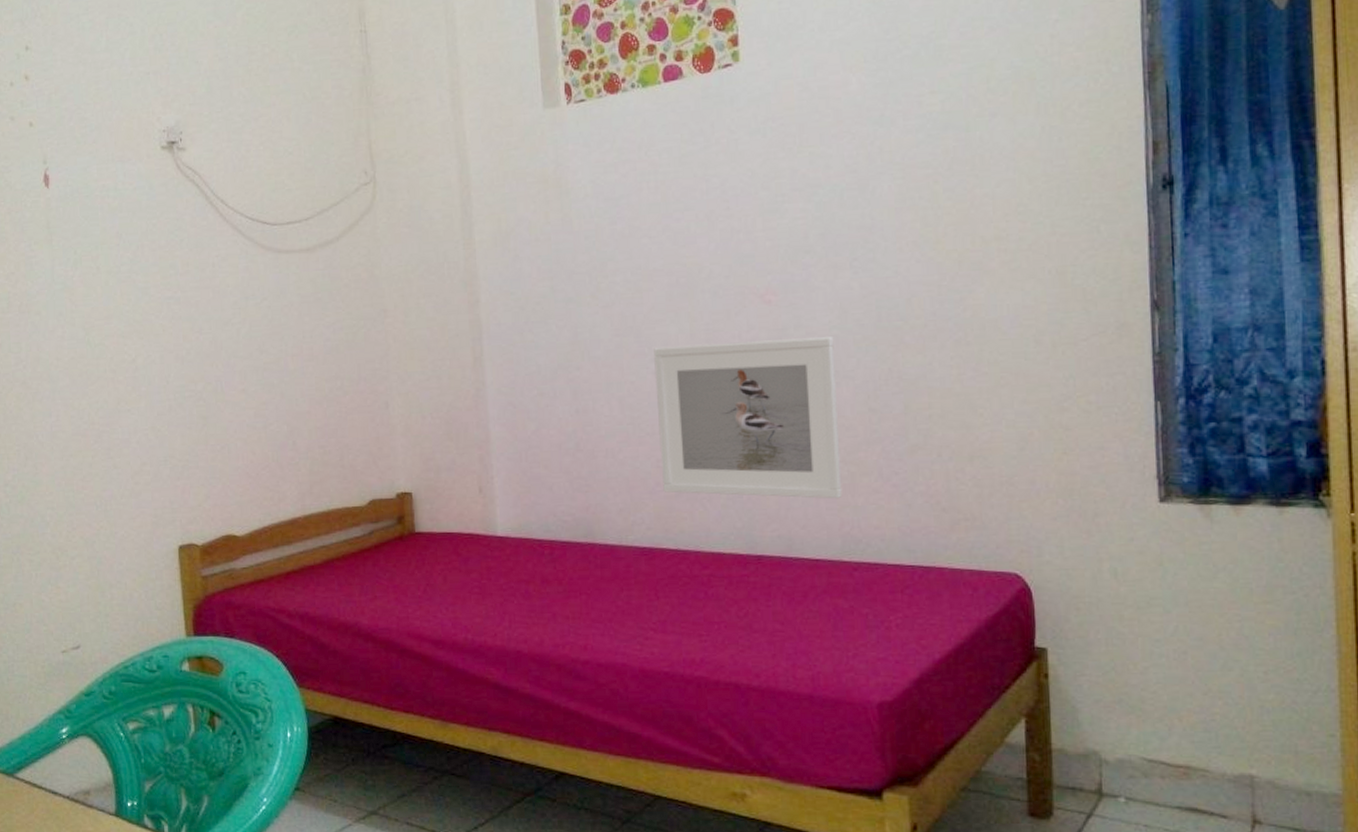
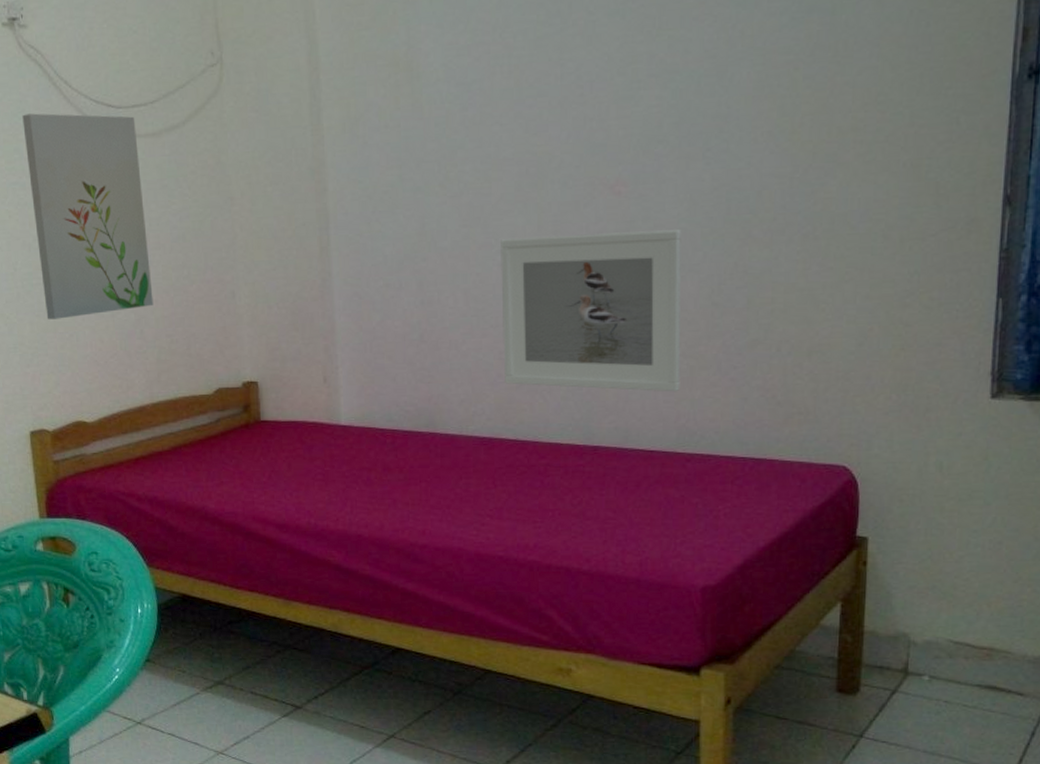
wall art: none [179,230,306,432] -> present [22,113,154,320]

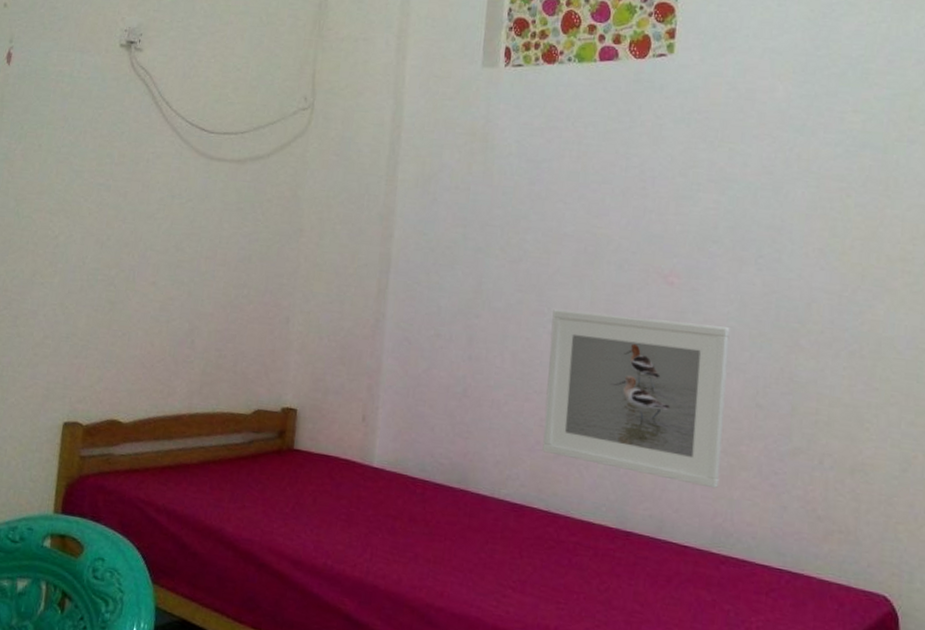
wall art: present [22,113,154,320] -> none [104,124,224,319]

